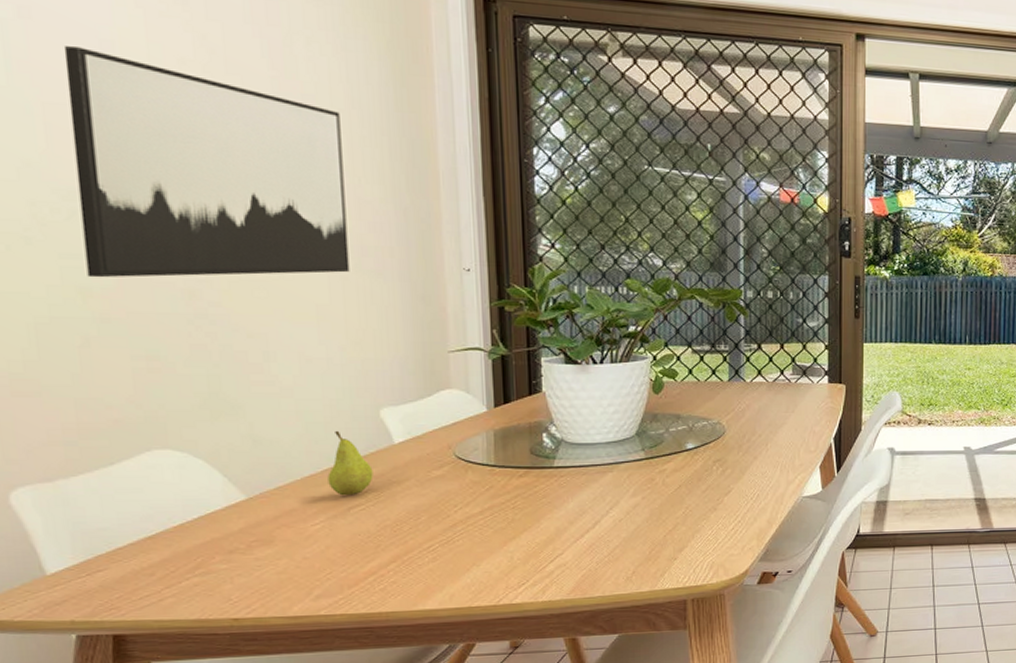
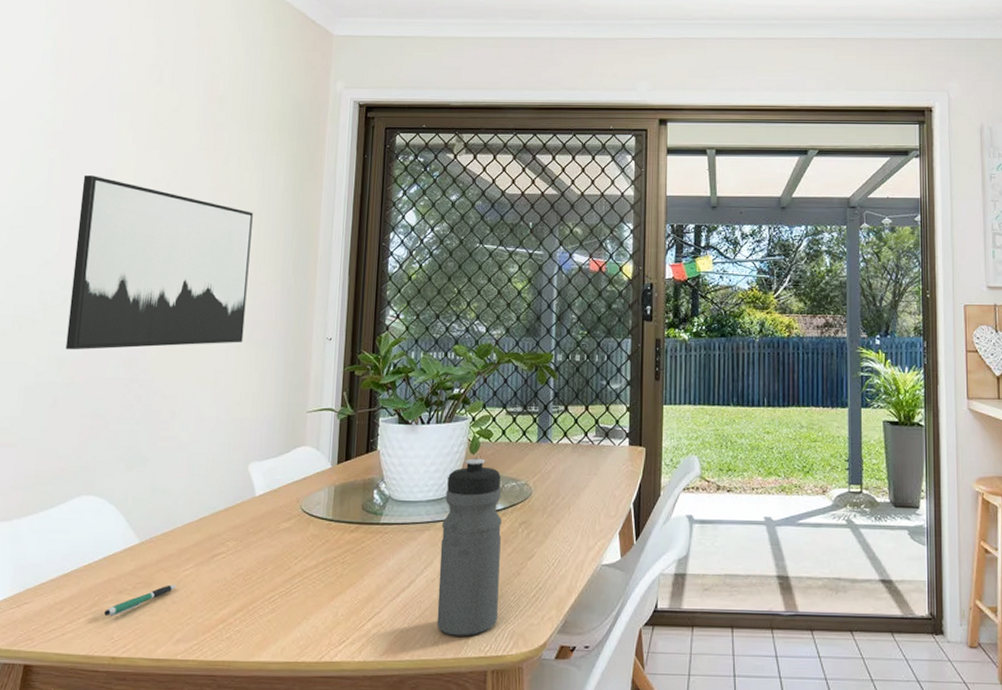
pen: none [213,540,305,578] -> present [104,584,176,617]
fruit: present [328,430,373,496] -> none [201,482,236,544]
water bottle: none [626,398,695,571] -> present [436,458,502,636]

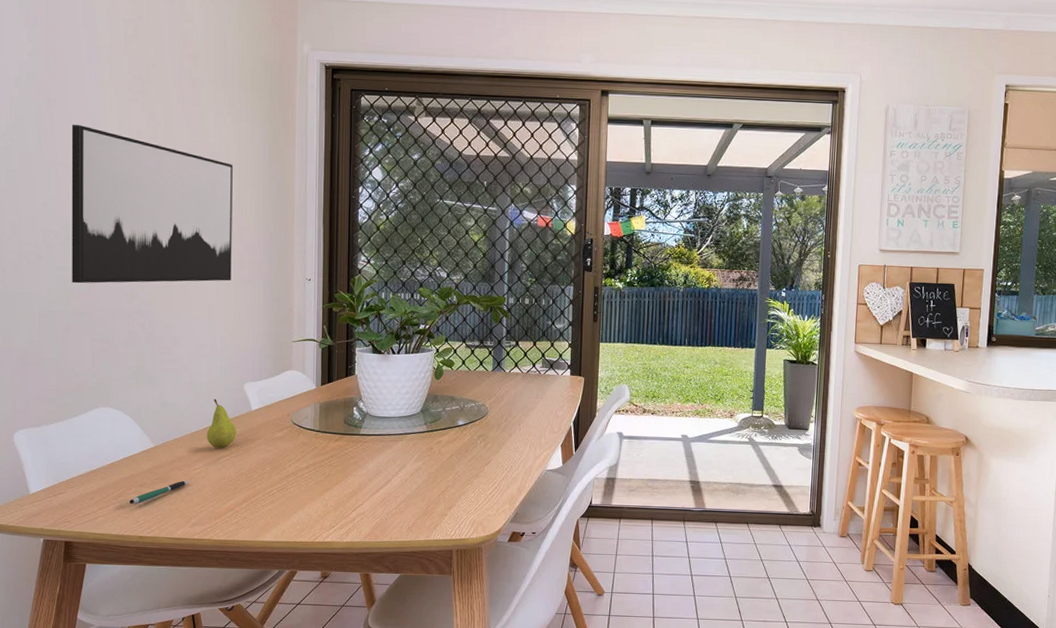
fruit: none [201,482,236,544] -> present [207,398,236,449]
water bottle: present [436,458,502,636] -> none [410,383,463,524]

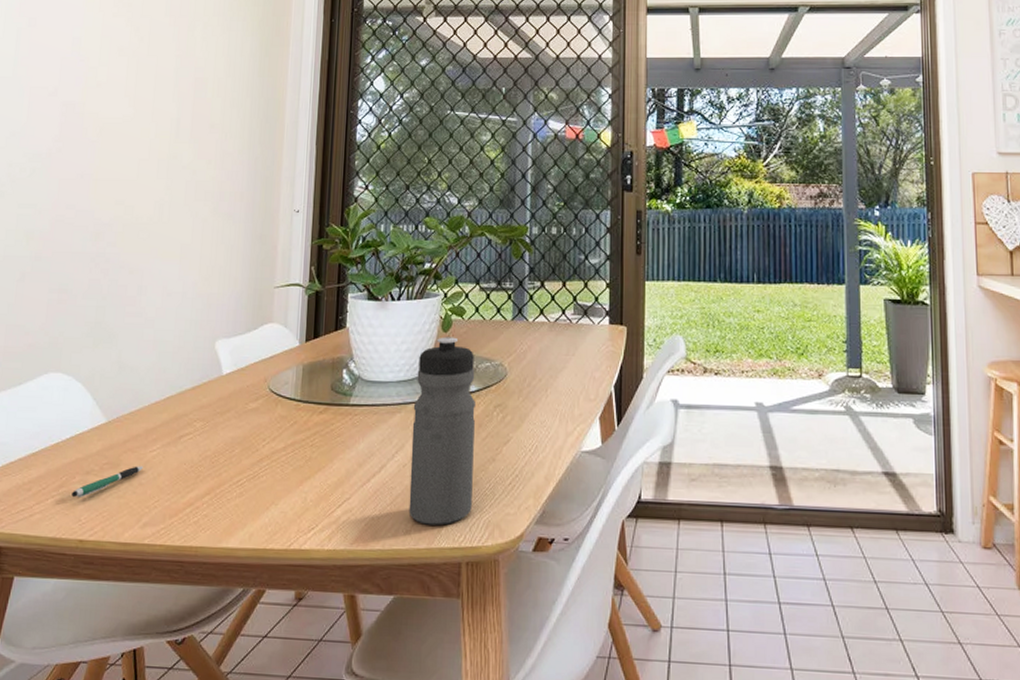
wall art: present [71,125,233,284] -> none [33,44,219,223]
fruit: present [207,398,236,449] -> none [168,360,203,424]
water bottle: none [410,383,463,524] -> present [408,337,475,526]

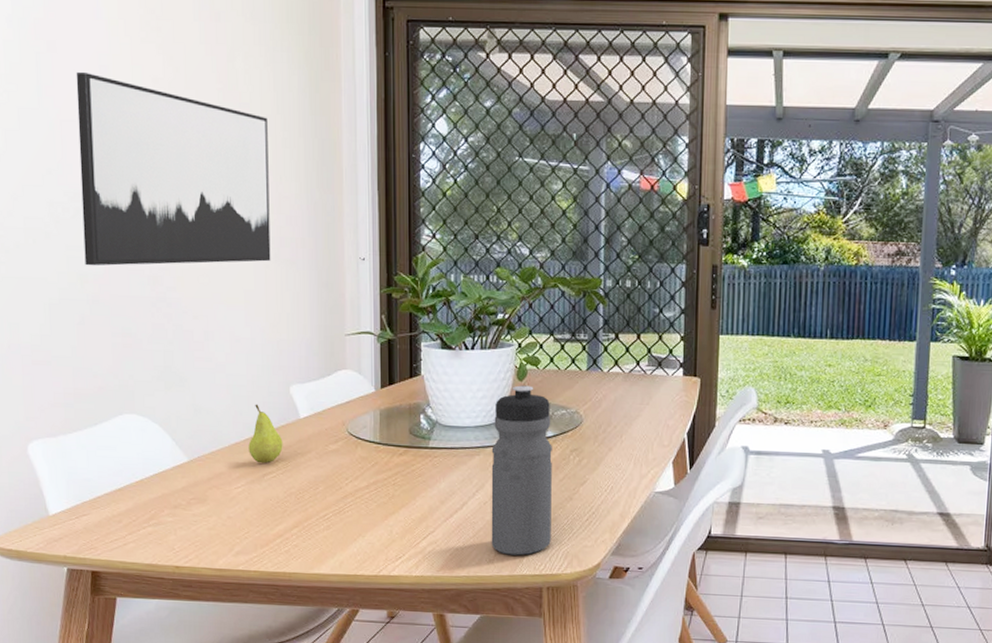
wall art: none [33,44,219,223] -> present [76,72,271,266]
pen: present [72,466,143,498] -> none [162,501,230,530]
fruit: none [168,360,203,424] -> present [248,404,283,464]

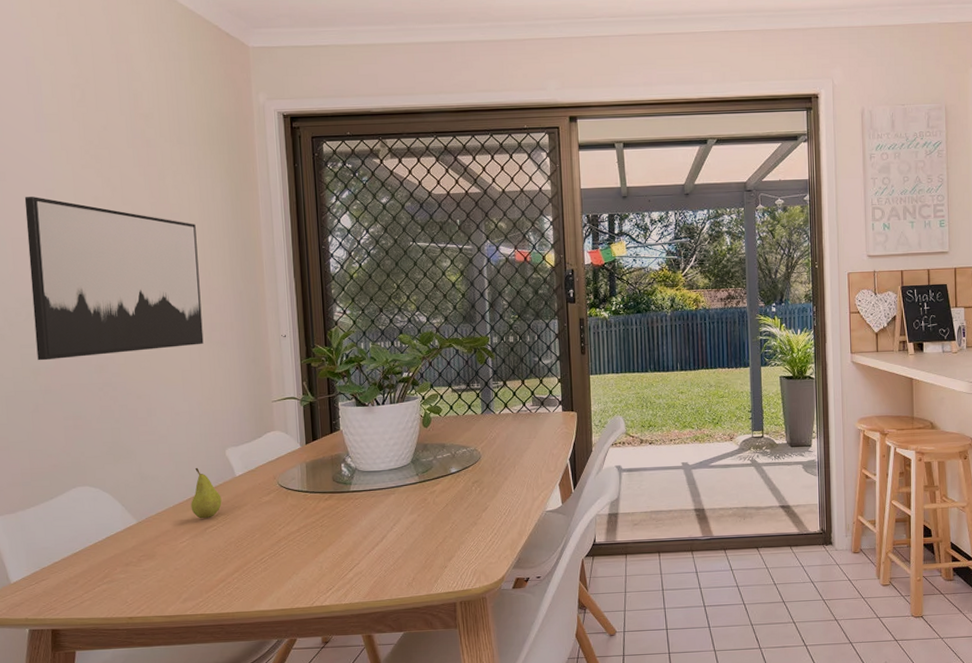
water bottle: present [491,385,552,556] -> none [404,431,461,578]

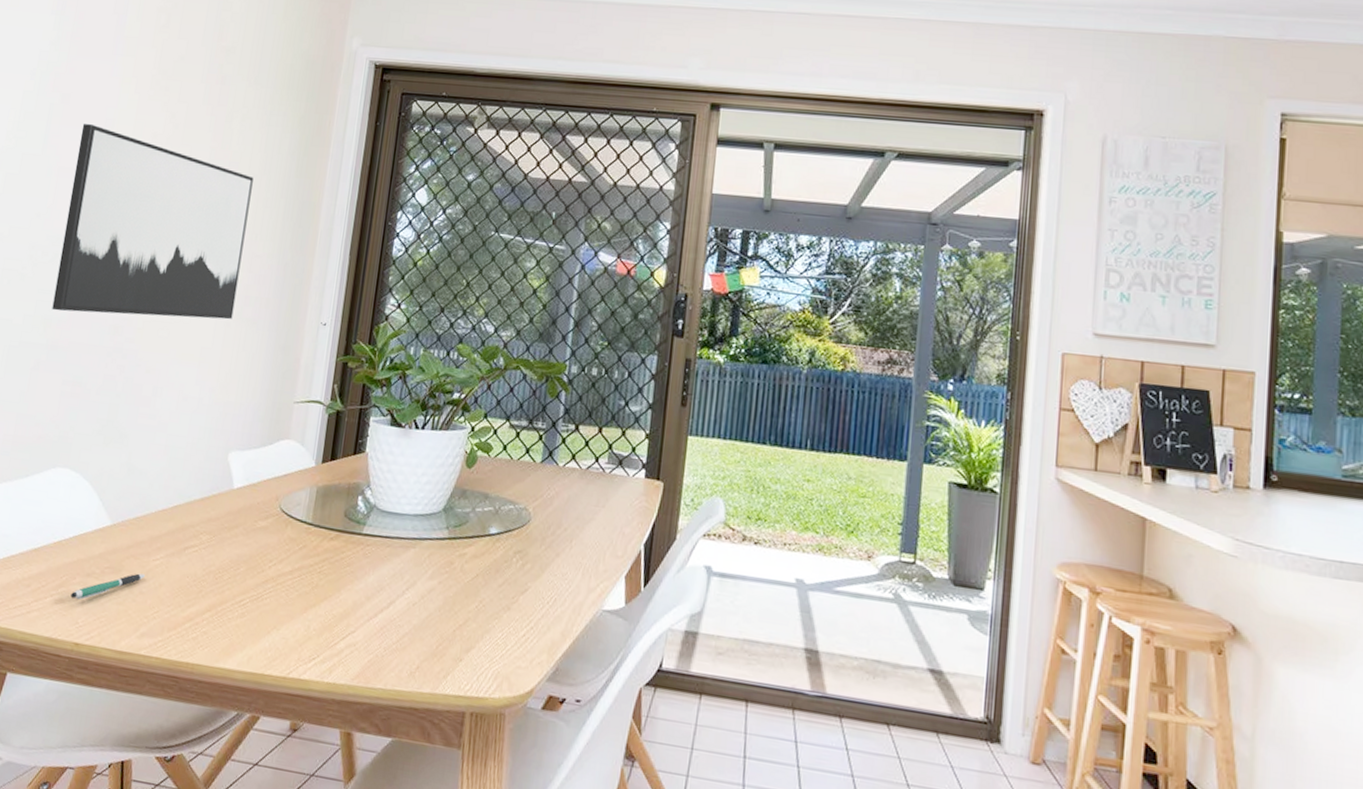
pen: none [116,555,176,585] -> present [70,573,145,600]
fruit: present [191,467,222,519] -> none [174,468,212,536]

